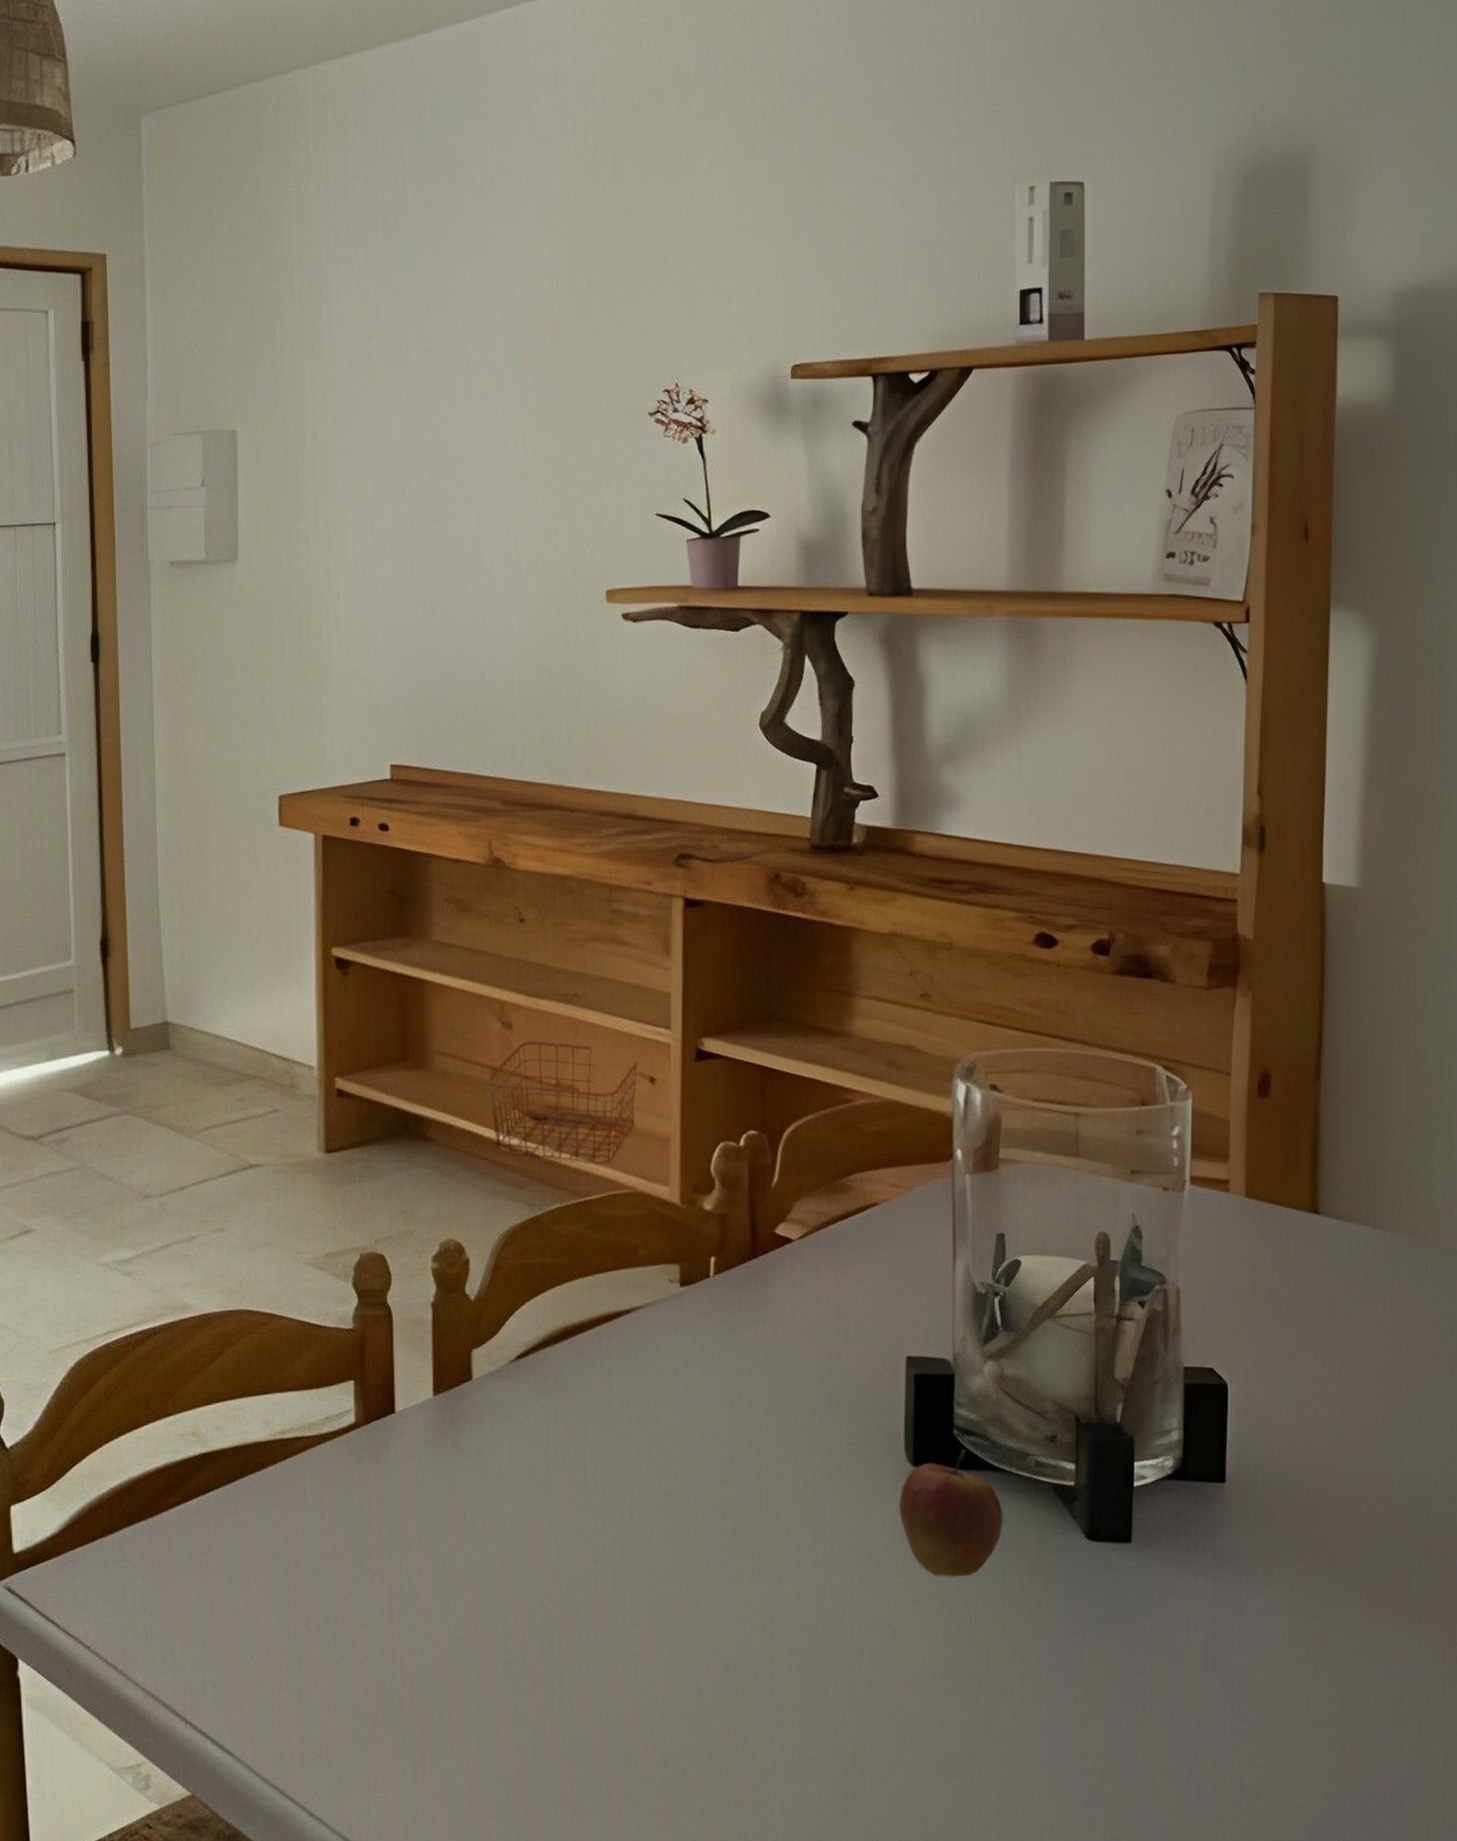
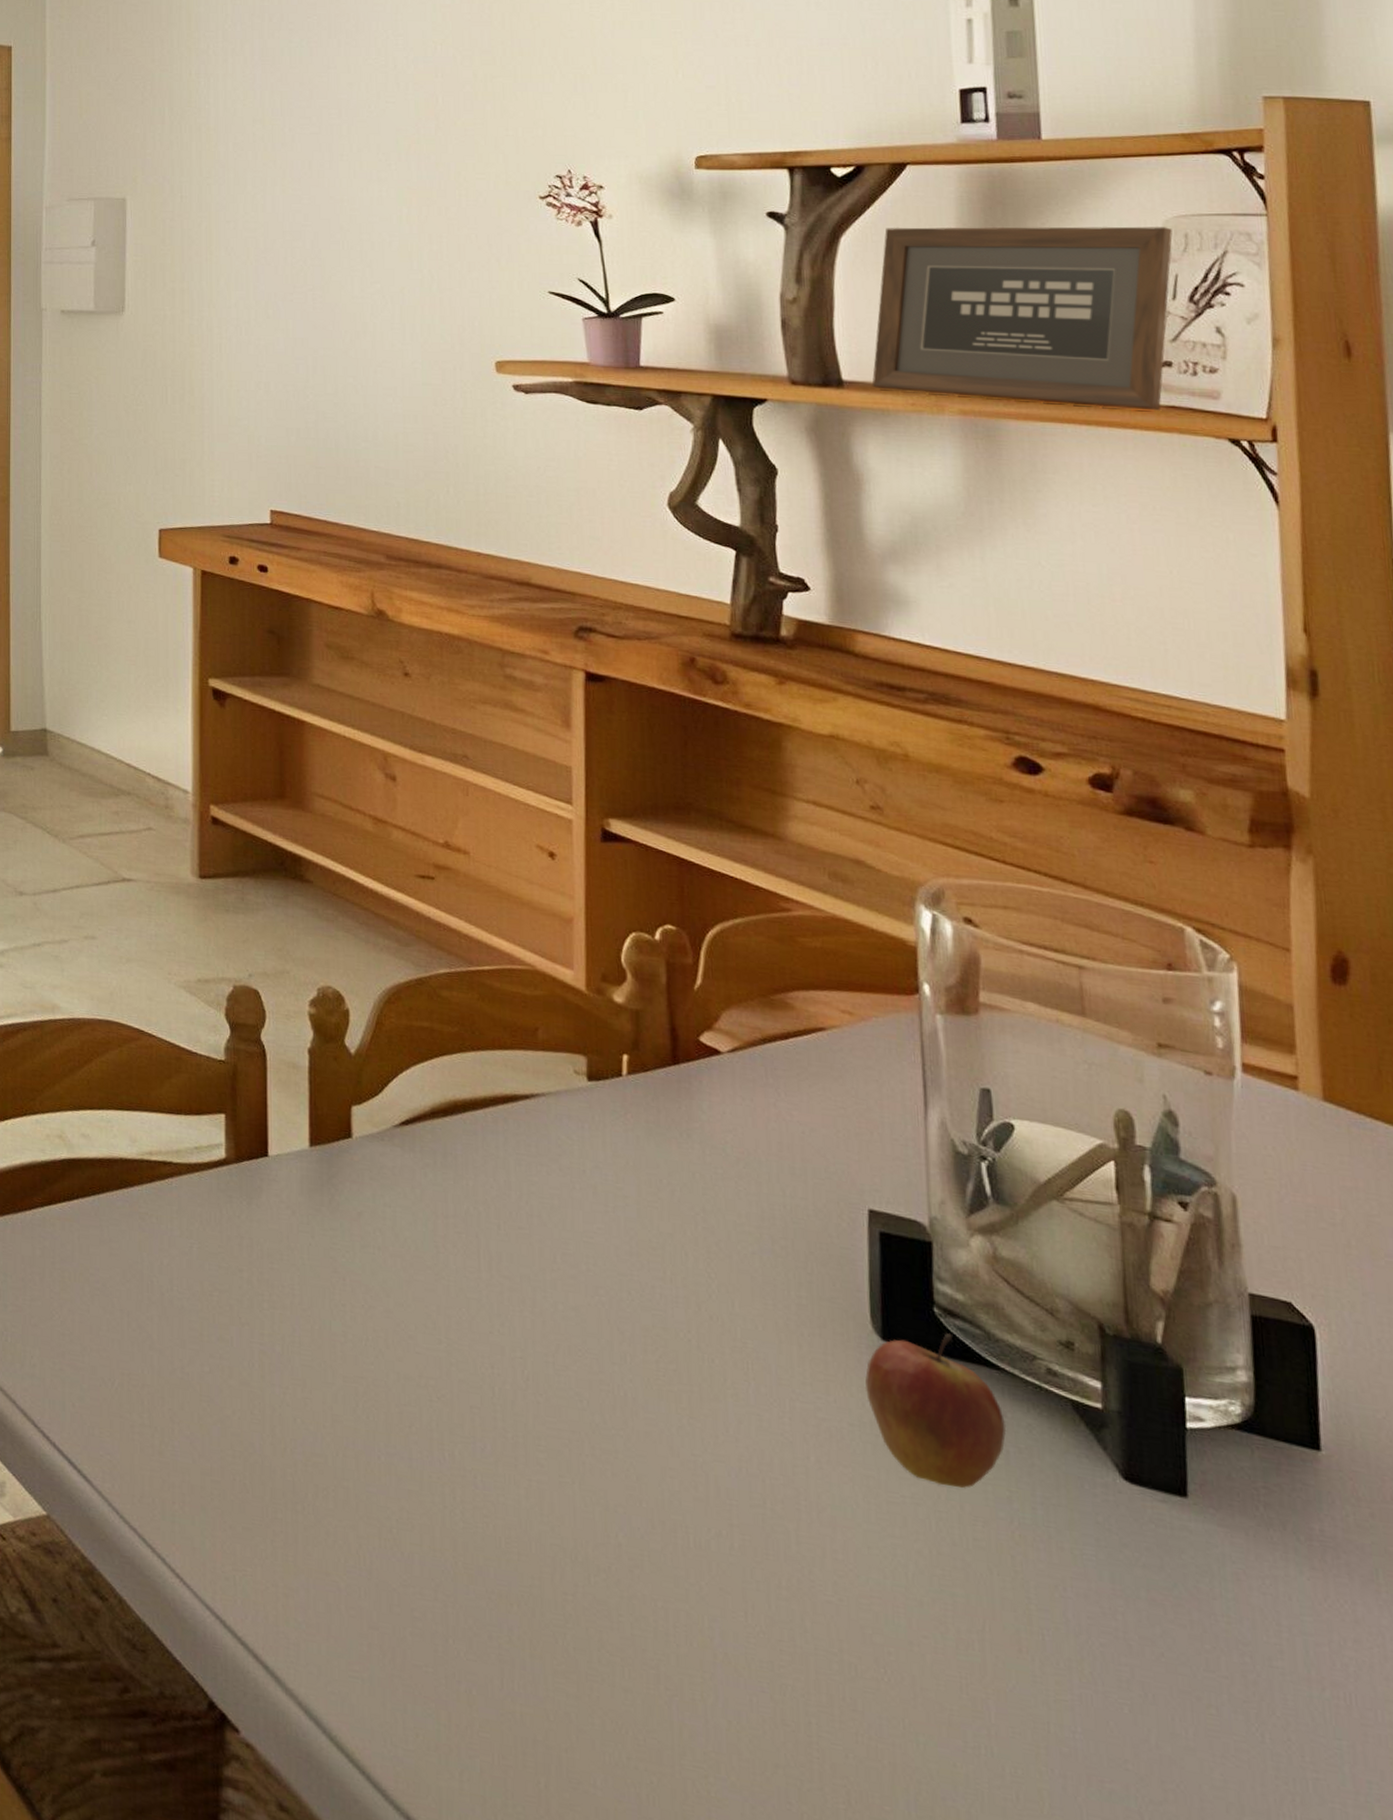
basket: present [487,1041,639,1164] -> none [369,796,537,934]
picture frame: none [936,423,1182,600] -> present [872,226,1173,411]

